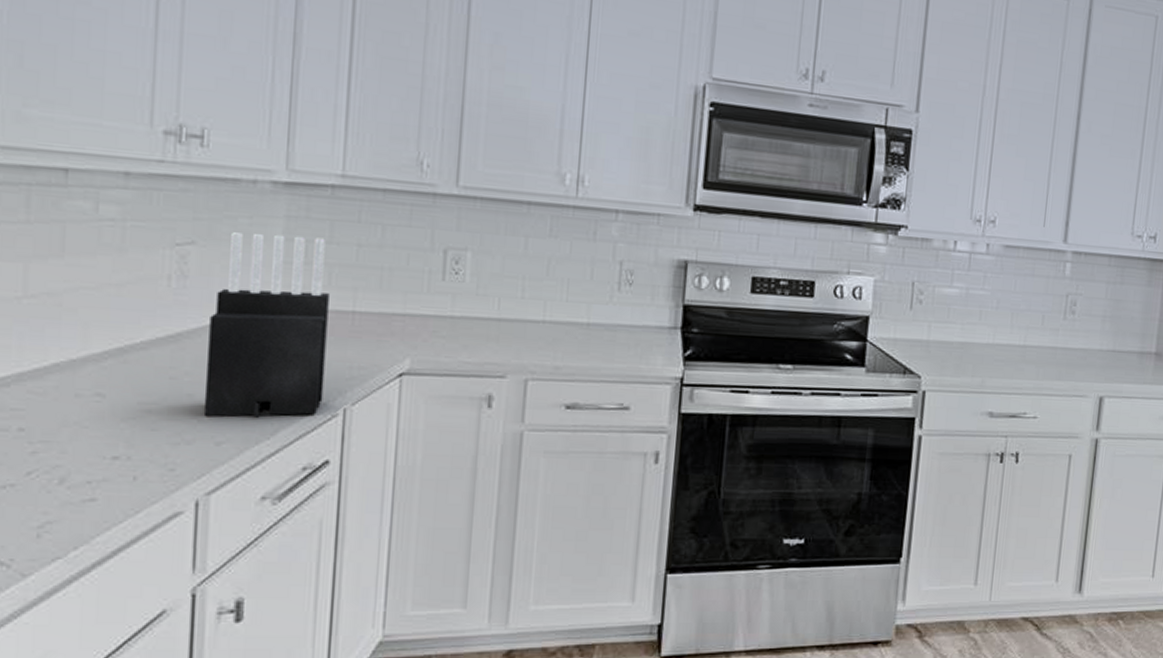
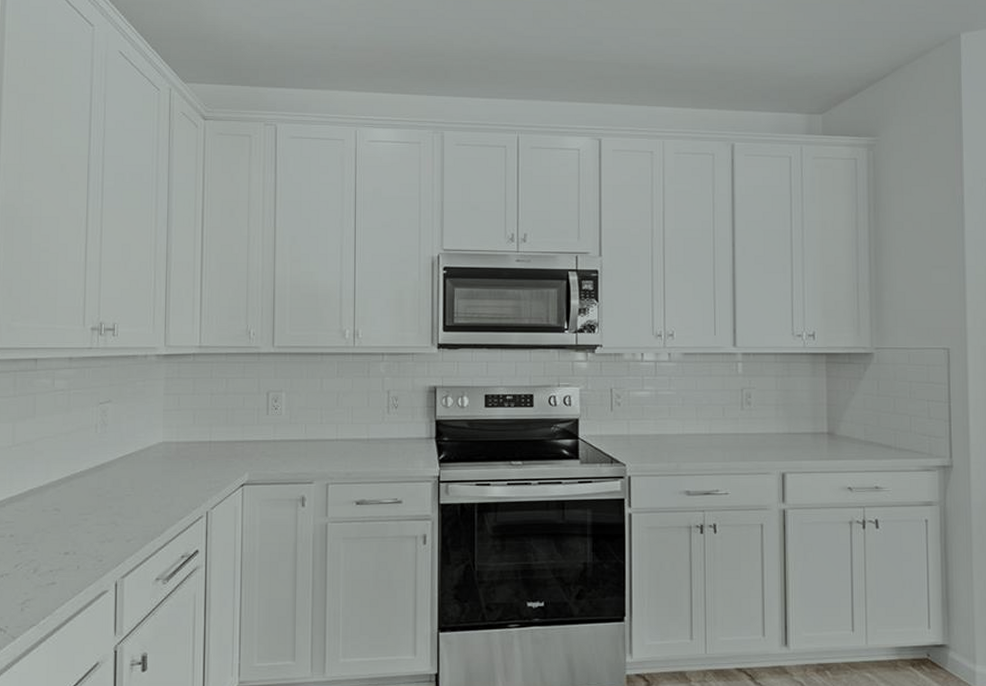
knife block: present [203,232,329,418] -> none [118,391,194,522]

